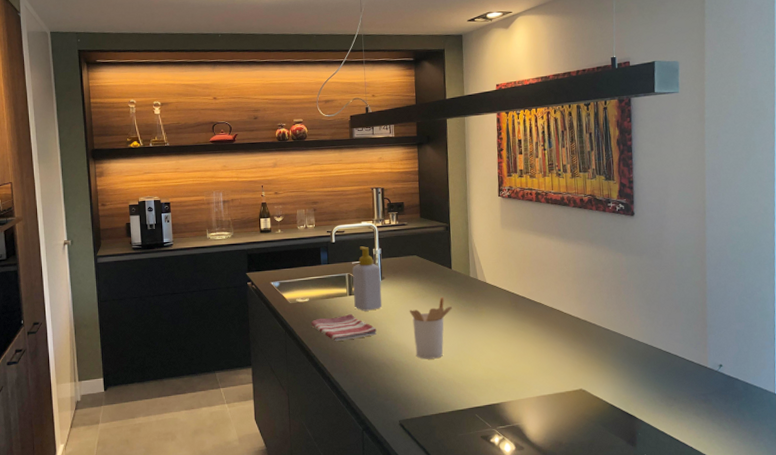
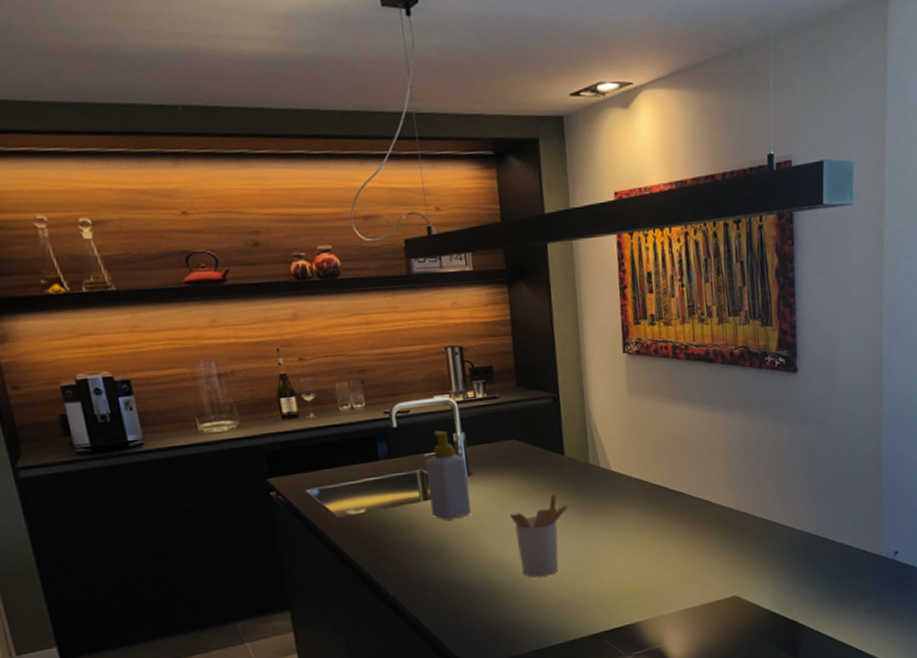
dish towel: present [310,314,377,342] -> none [370,525,467,565]

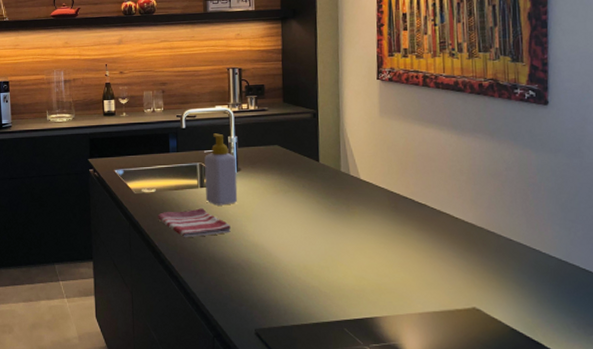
dish towel: none [370,525,467,565] -> present [157,208,232,238]
utensil holder: present [509,492,568,578] -> none [268,192,319,263]

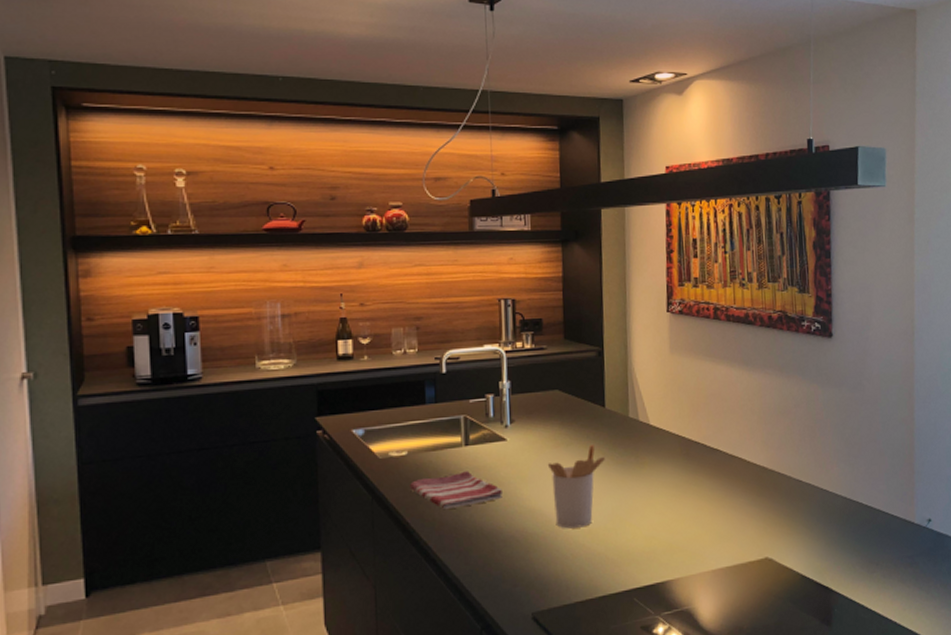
soap bottle: present [204,133,238,206] -> none [470,378,511,467]
utensil holder: none [268,192,319,263] -> present [547,443,605,529]

